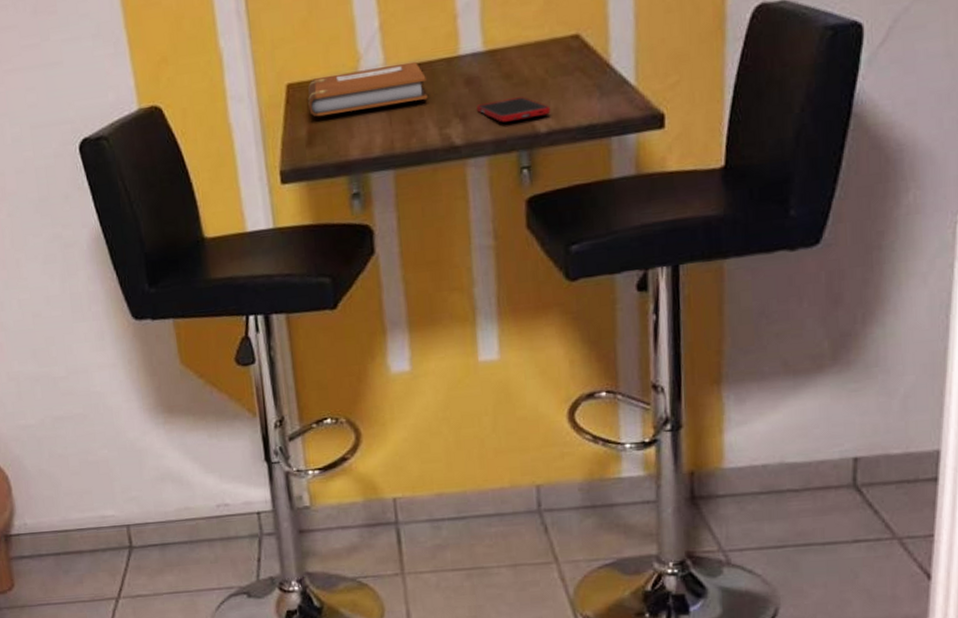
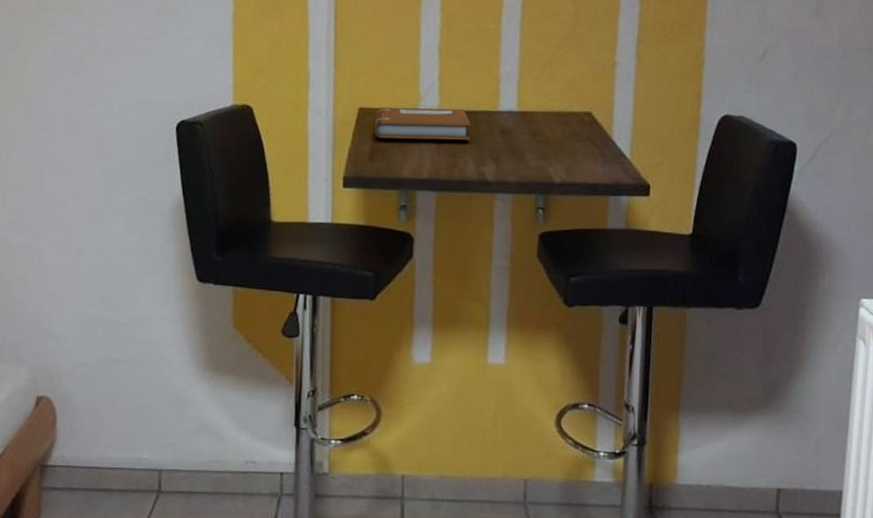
cell phone: present [477,97,551,123] -> none [508,151,565,170]

